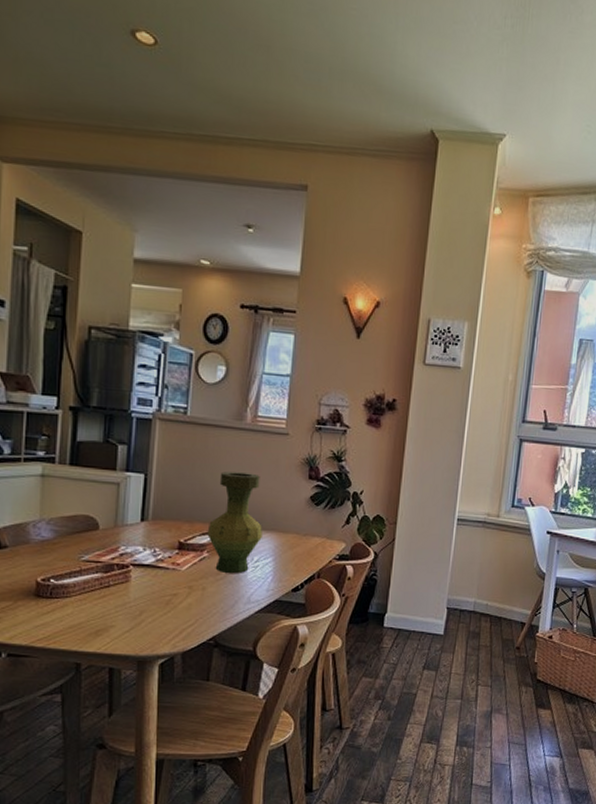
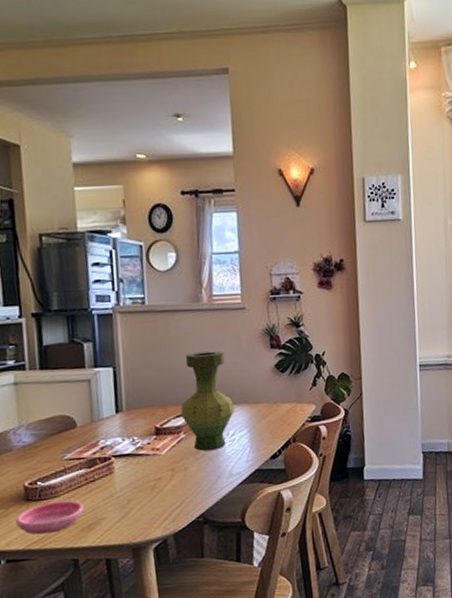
saucer: none [23,602,94,633] -> present [16,500,84,535]

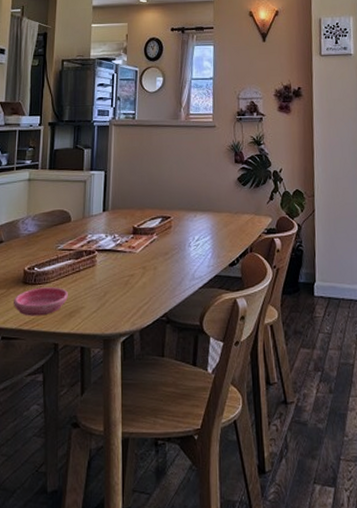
vase: present [181,351,234,451] -> none [155,162,200,252]

